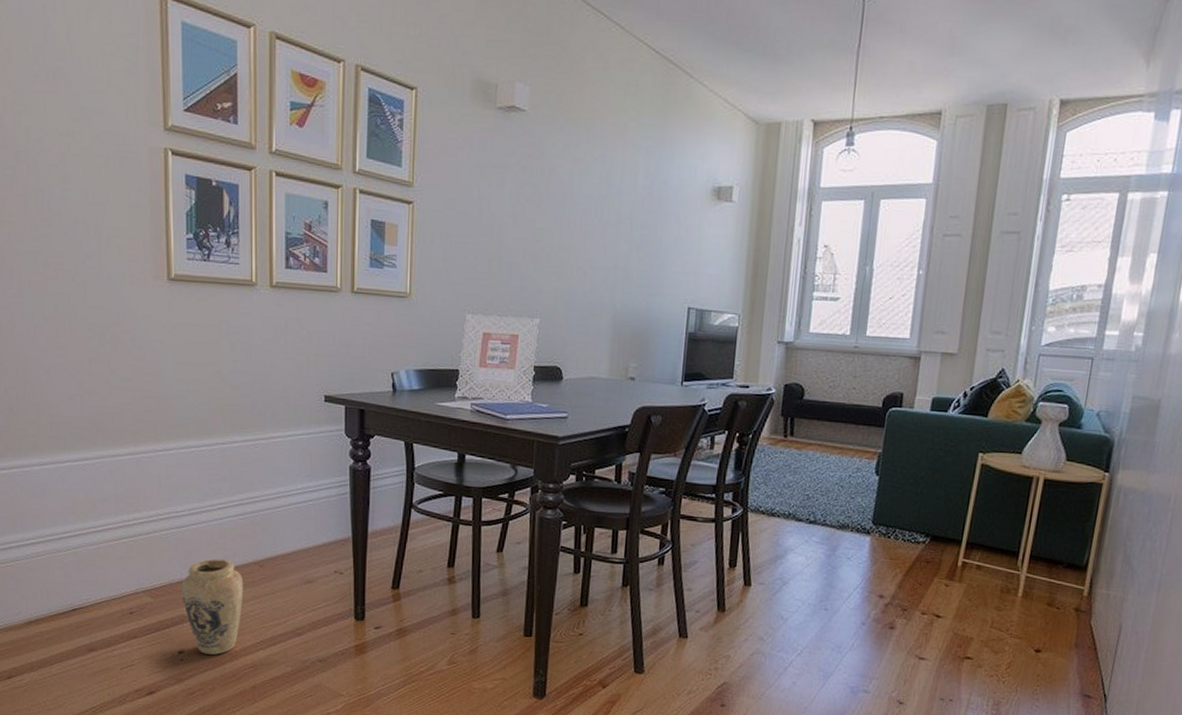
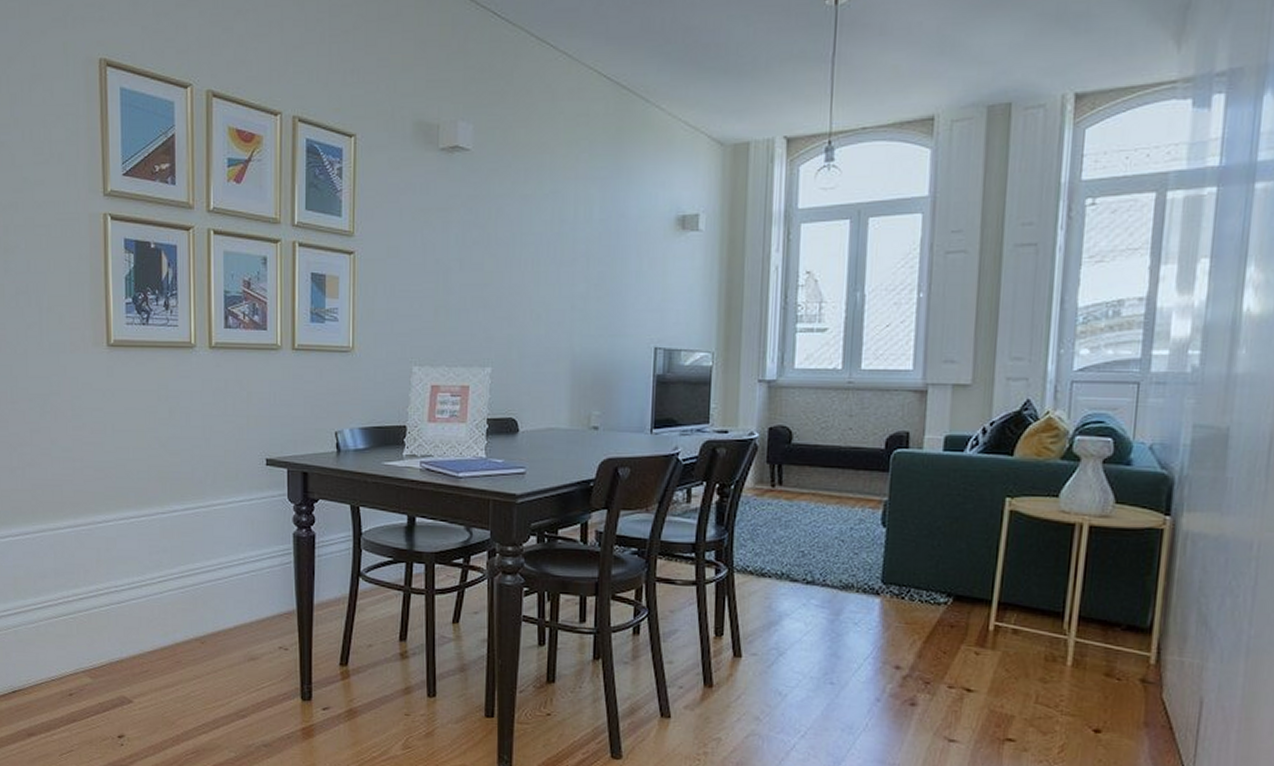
vase: present [181,558,244,656] -> none [121,635,185,740]

